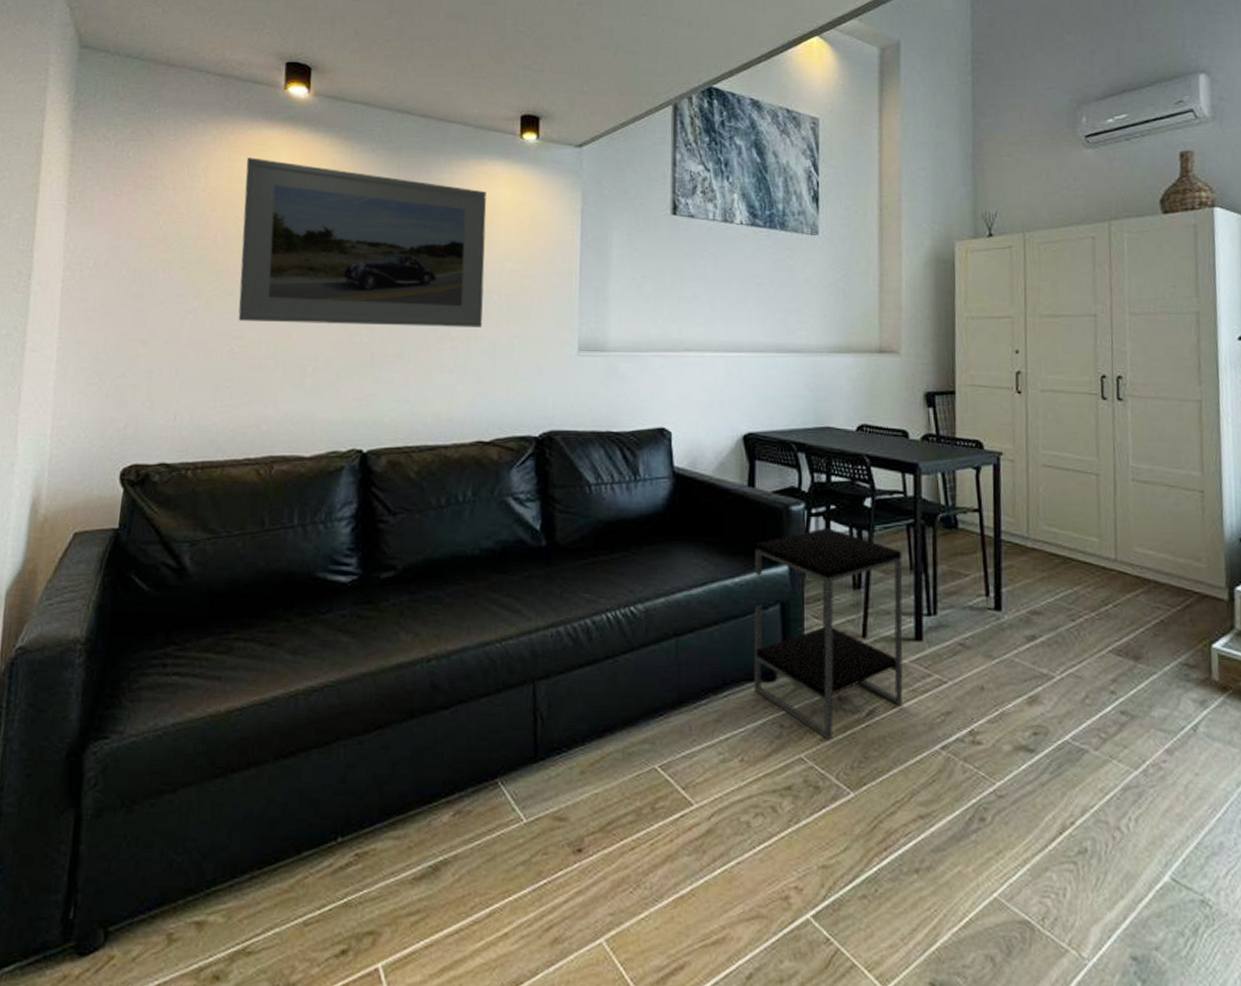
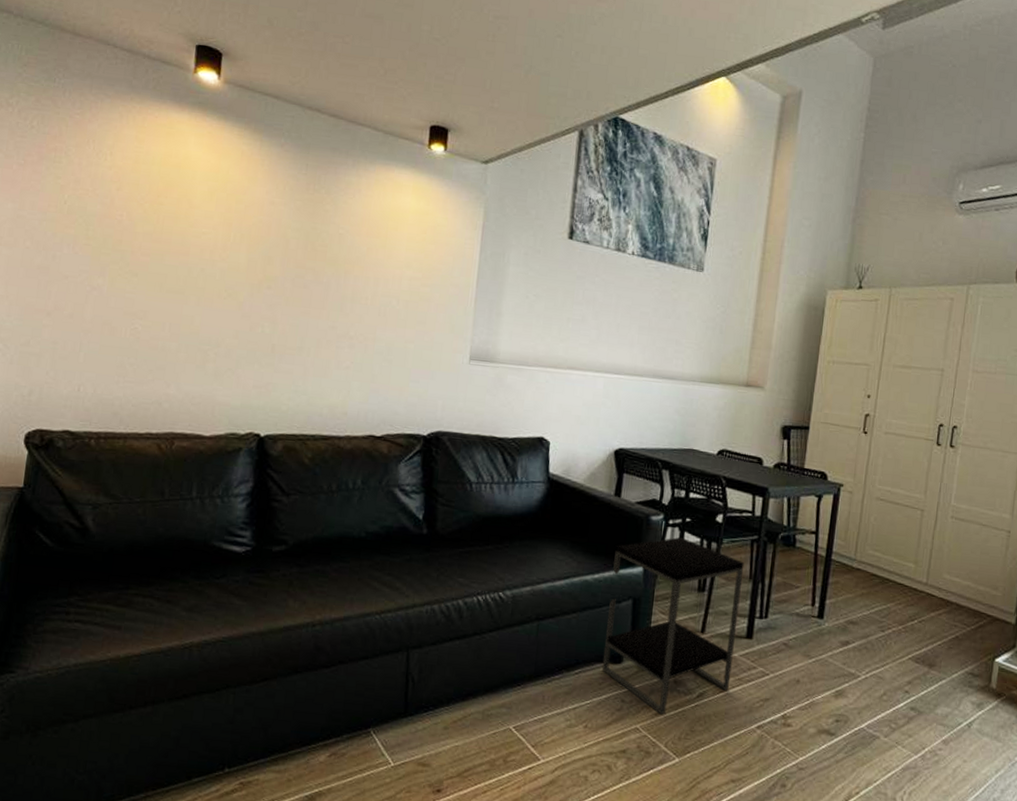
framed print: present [238,157,487,327] -> none [142,139,392,330]

